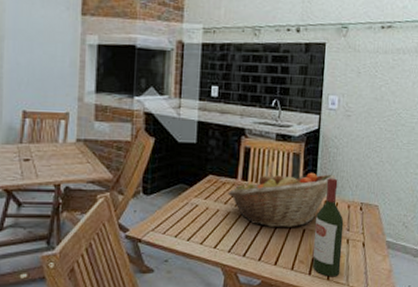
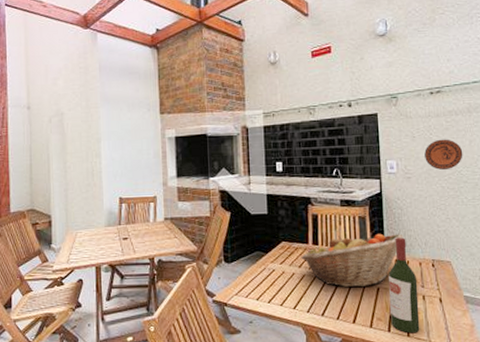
decorative plate: none [367,77,405,110] -> present [424,139,463,170]

